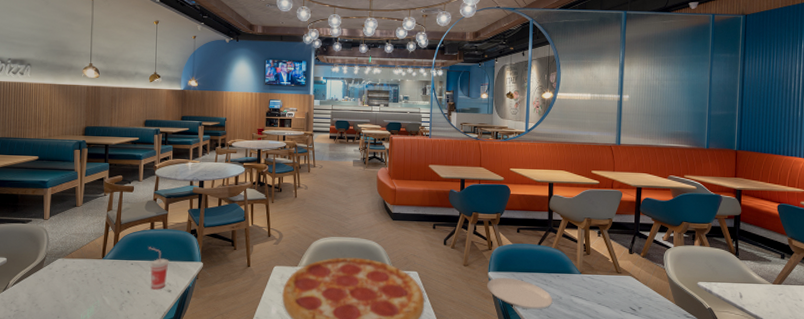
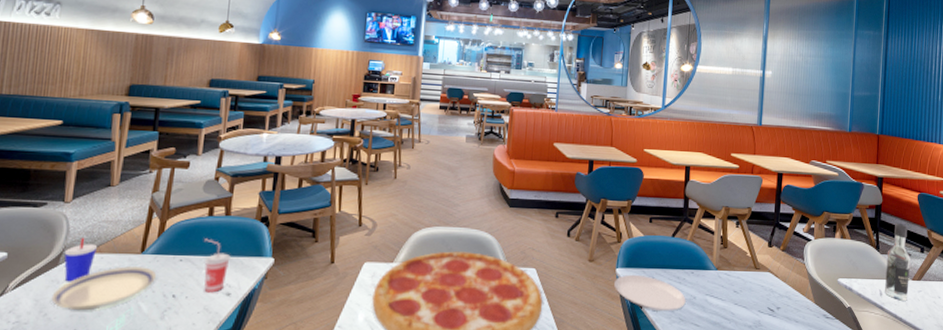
plate: none [40,269,115,303] -> present [51,266,157,311]
beverage cup: none [46,247,71,281] -> present [64,238,98,282]
bottle: none [744,231,771,303] -> present [884,222,910,301]

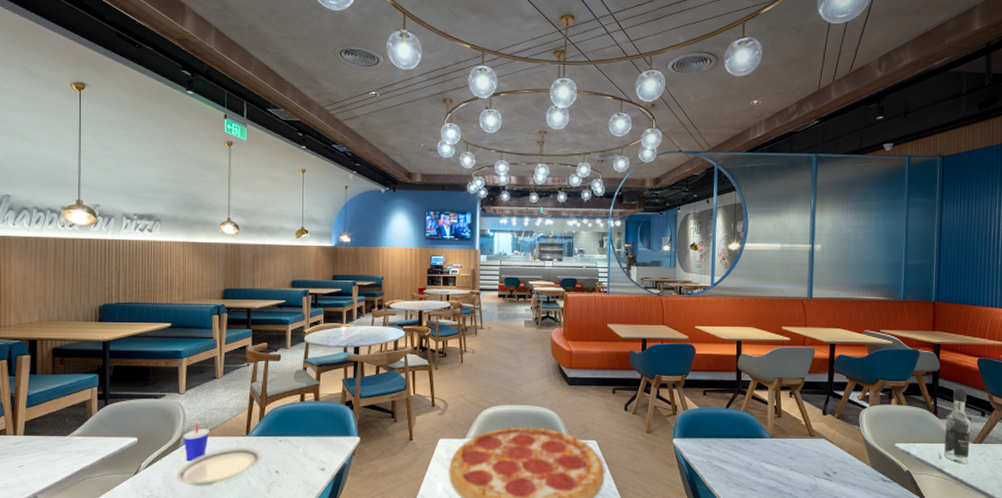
beverage cup: present [204,238,231,293] -> none [299,421,322,468]
plate: present [614,274,686,312] -> none [672,444,742,478]

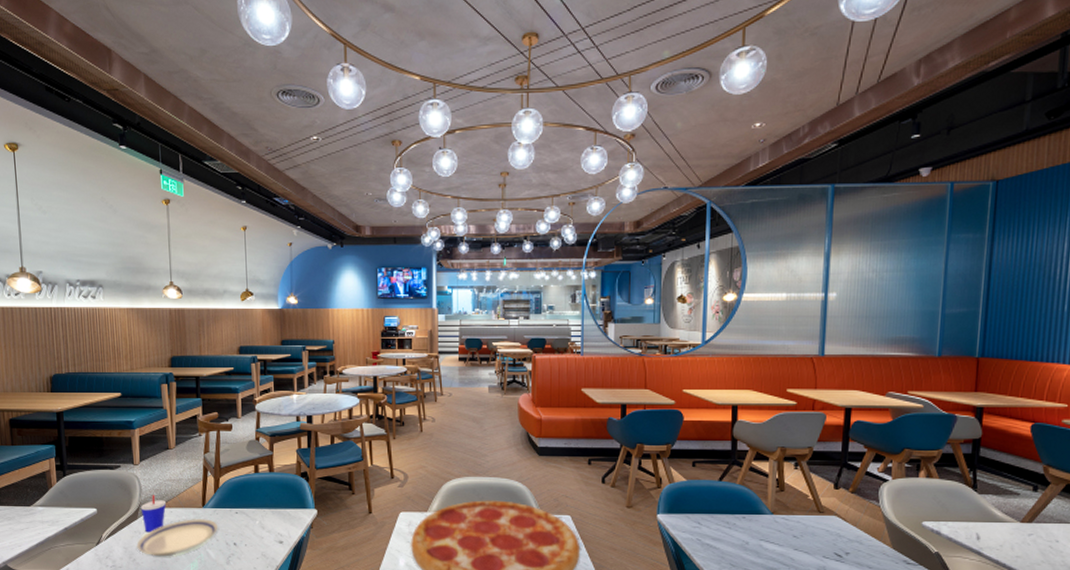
bottle: present [943,388,971,463] -> none [982,458,1019,545]

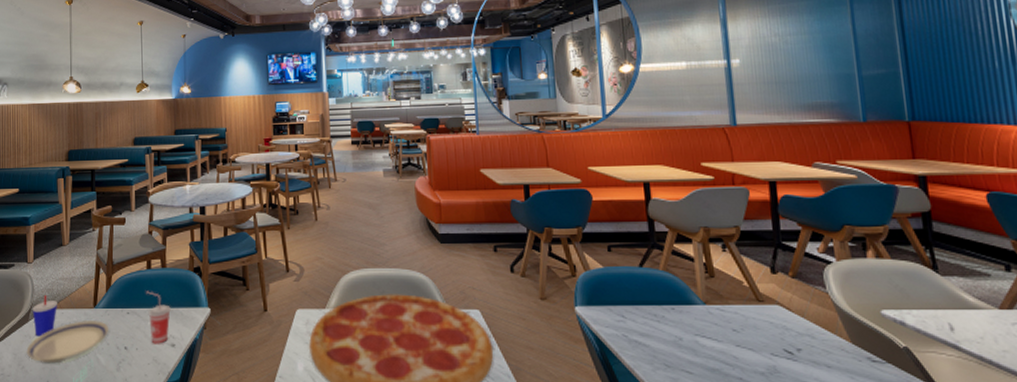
beverage cup: none [254,493,278,541] -> present [146,291,171,344]

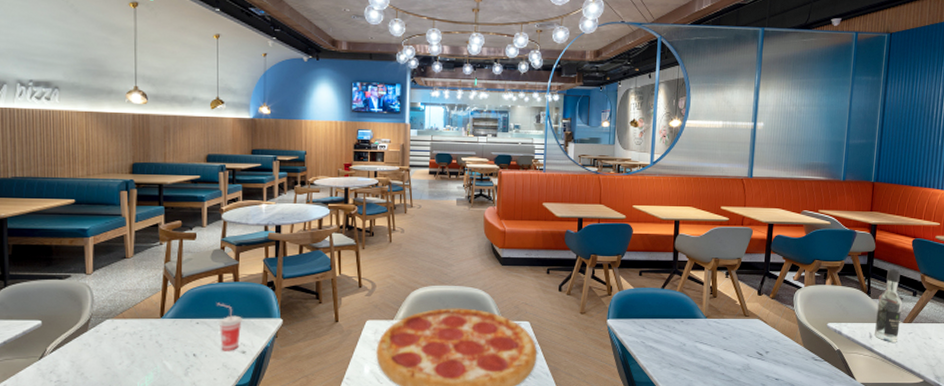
plate: present [26,321,109,364] -> none [86,330,177,370]
beverage cup: present [32,295,58,337] -> none [91,306,121,345]
bottle: none [951,233,996,337] -> present [874,268,902,342]

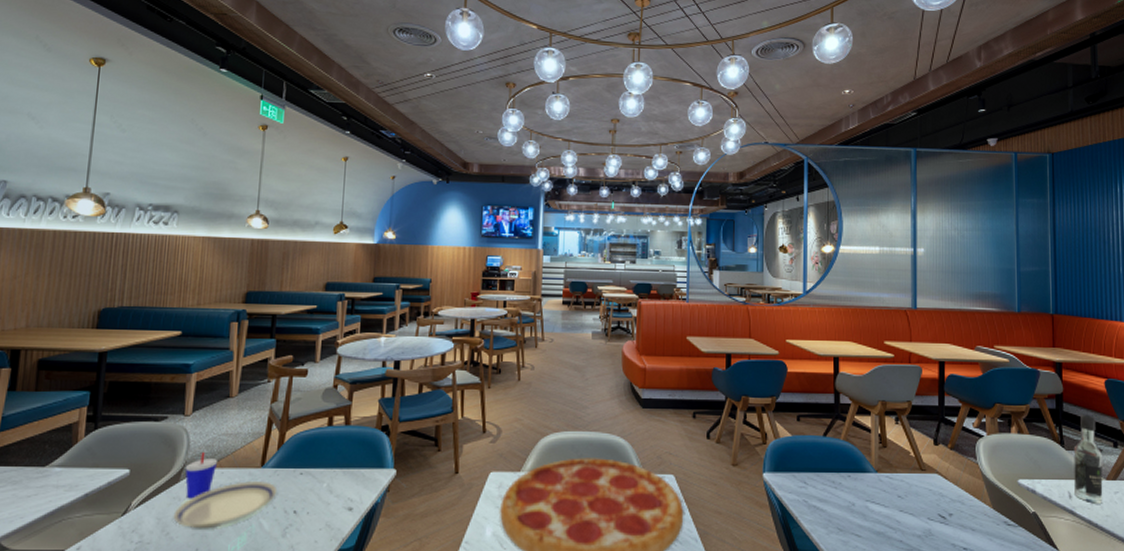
plate: none [86,330,177,370] -> present [173,481,278,529]
beverage cup: none [91,306,121,345] -> present [185,452,218,499]
beverage cup: present [217,303,242,351] -> none [324,450,351,508]

